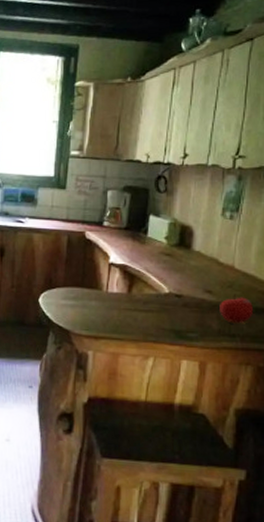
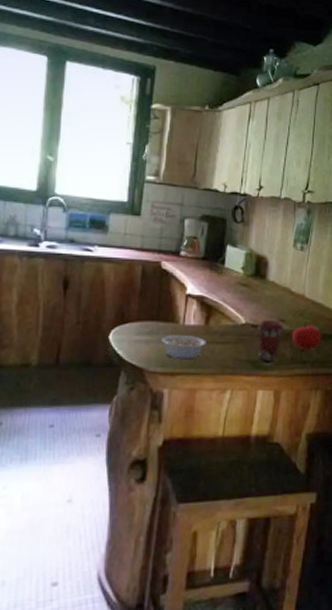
legume: none [80,298,129,325] -> present [155,332,207,360]
coffee cup: none [181,290,211,332] -> present [257,319,285,361]

